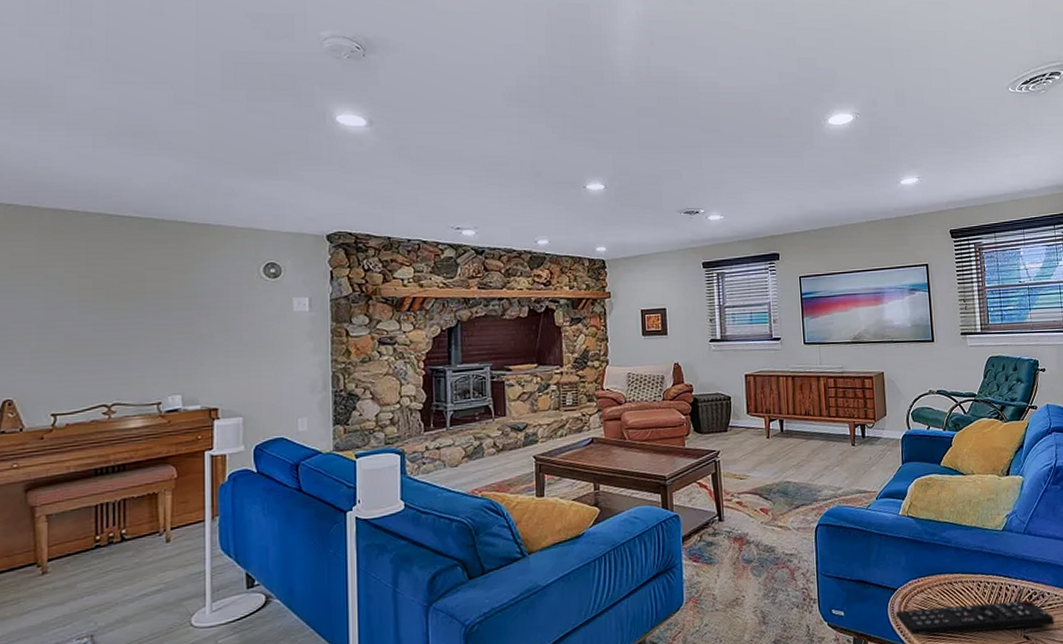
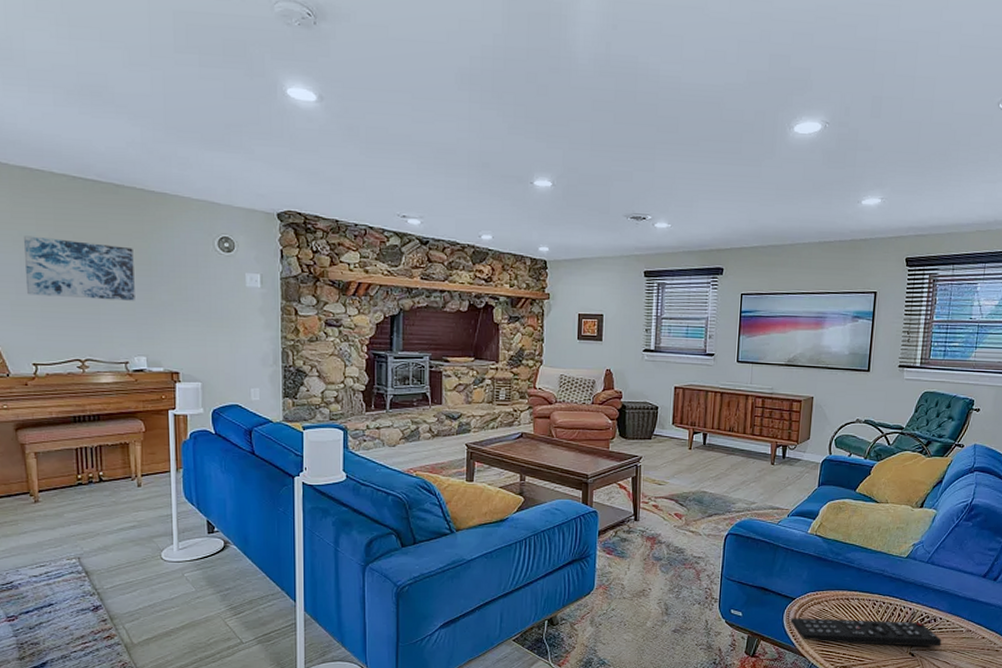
wall art: none [51,278,171,340] -> present [24,235,135,301]

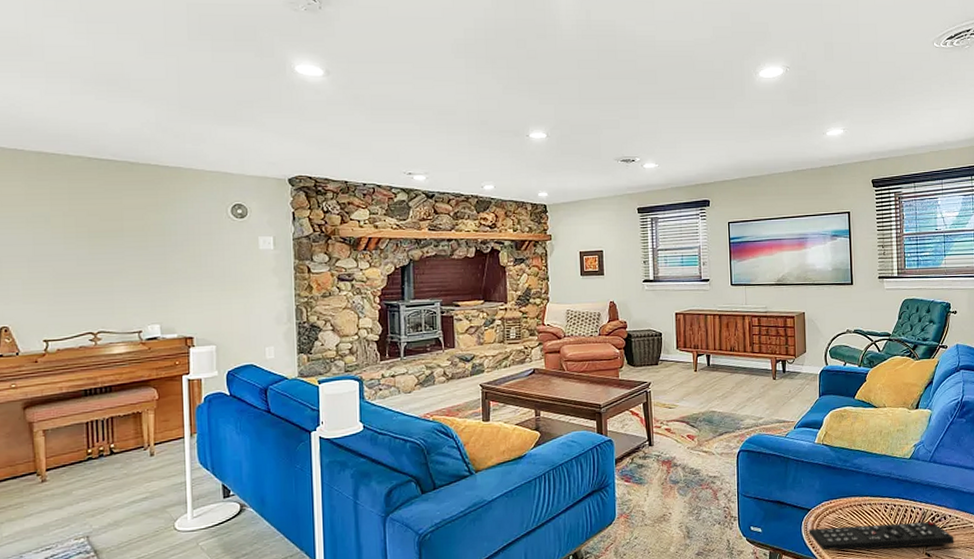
wall art: present [24,235,135,301] -> none [38,216,149,273]

